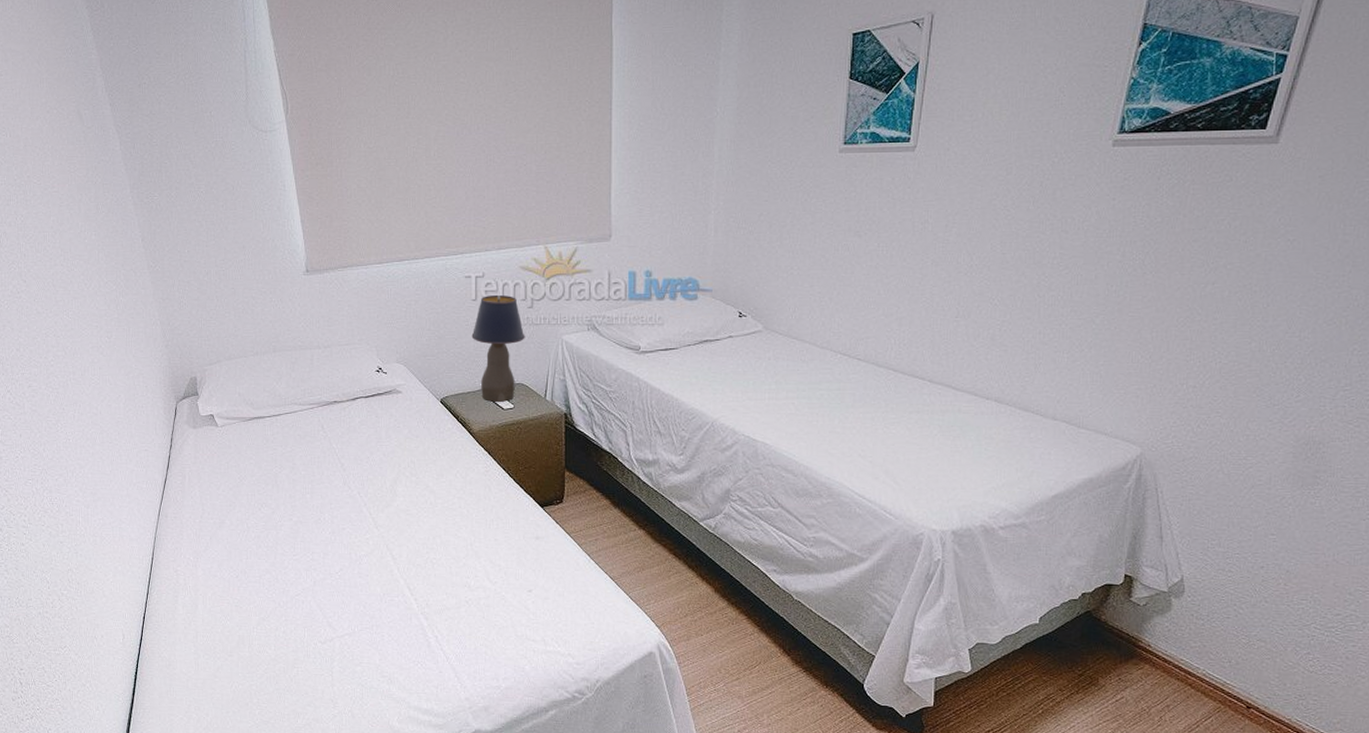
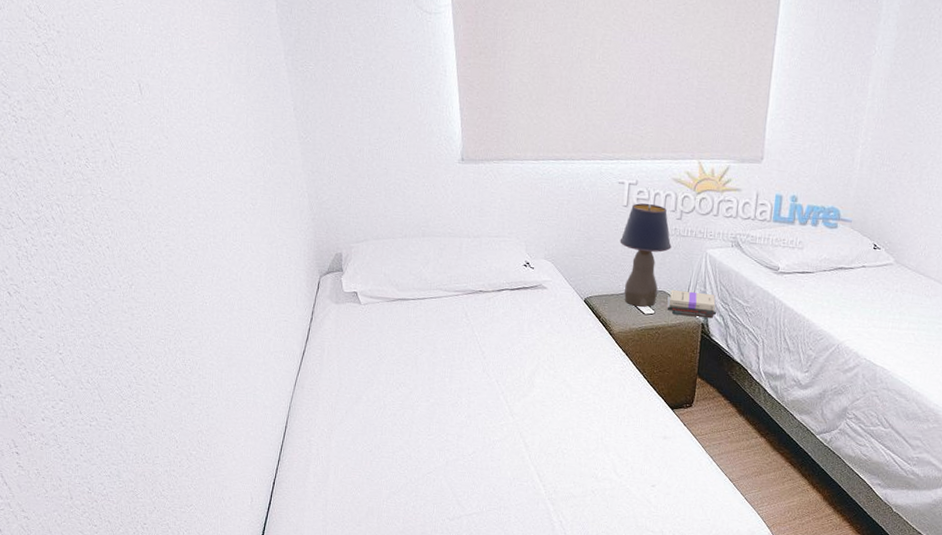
books: none [525,381,579,408] -> present [666,289,717,319]

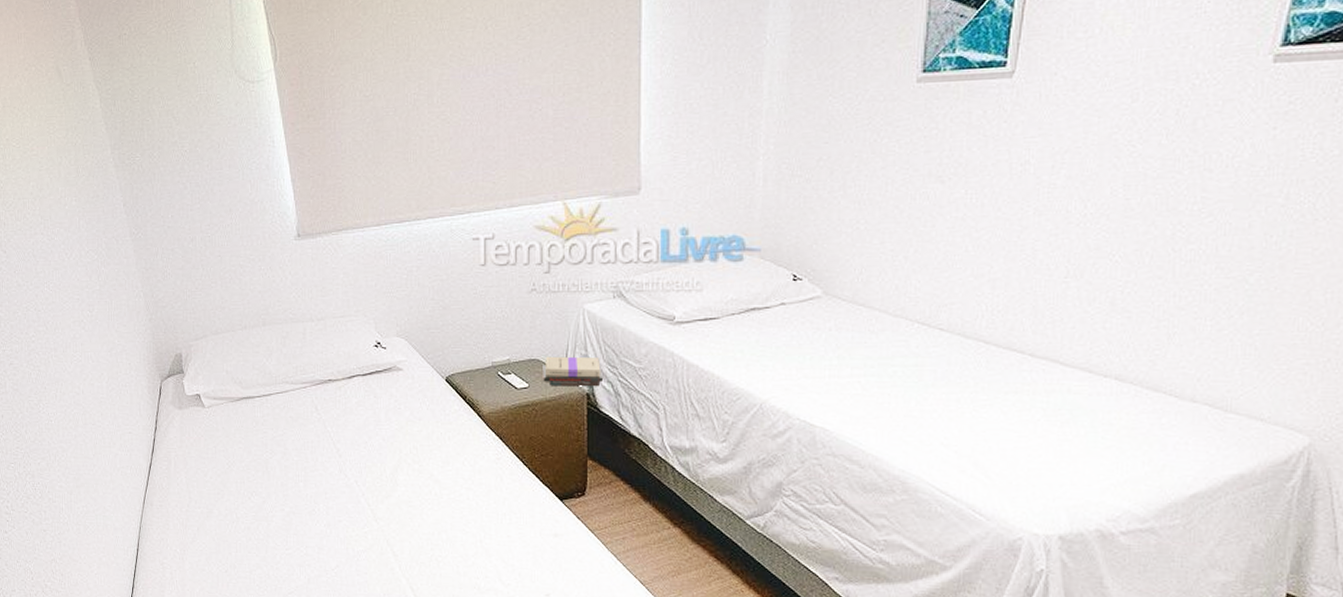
table lamp: present [620,203,672,308] -> none [480,259,541,382]

